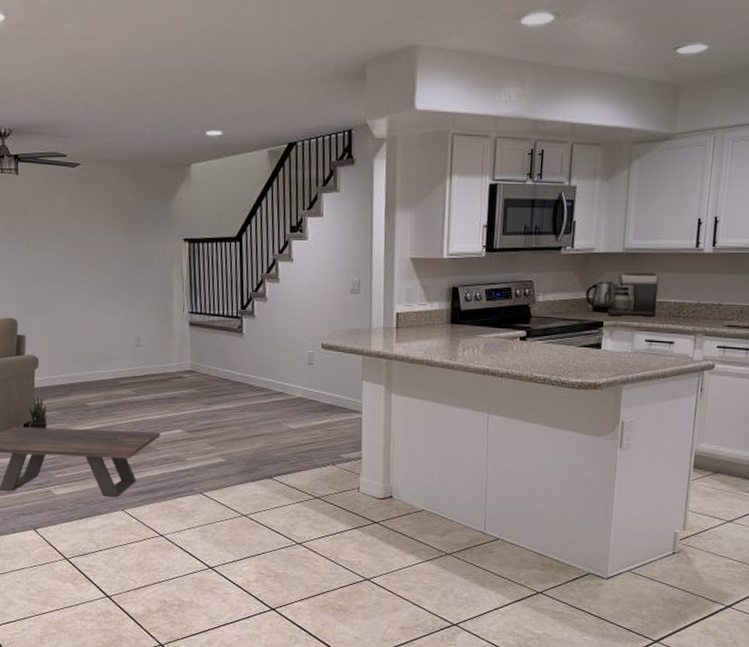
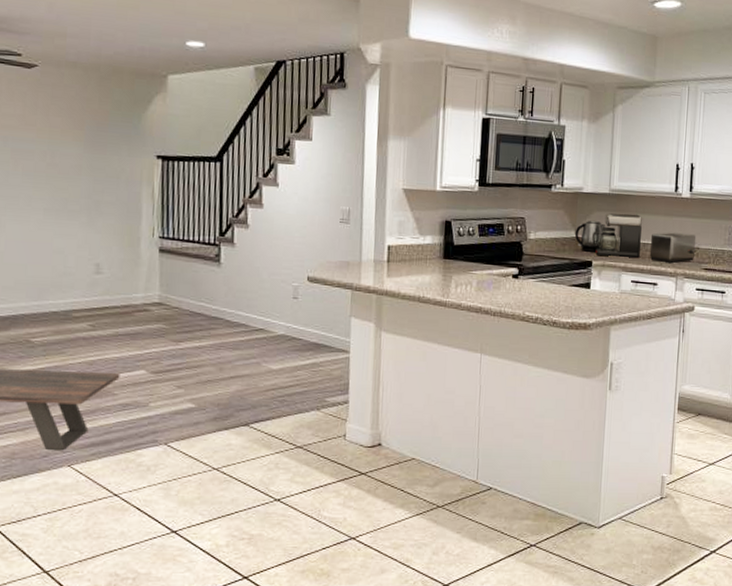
toaster: none [666,289,718,320] -> present [649,232,695,263]

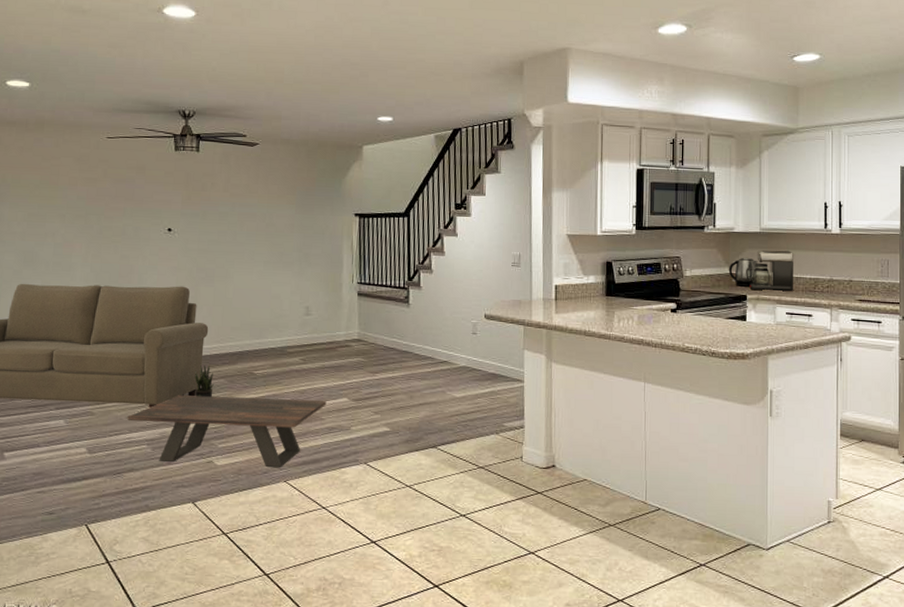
toaster: present [649,232,695,263] -> none [803,266,848,295]

